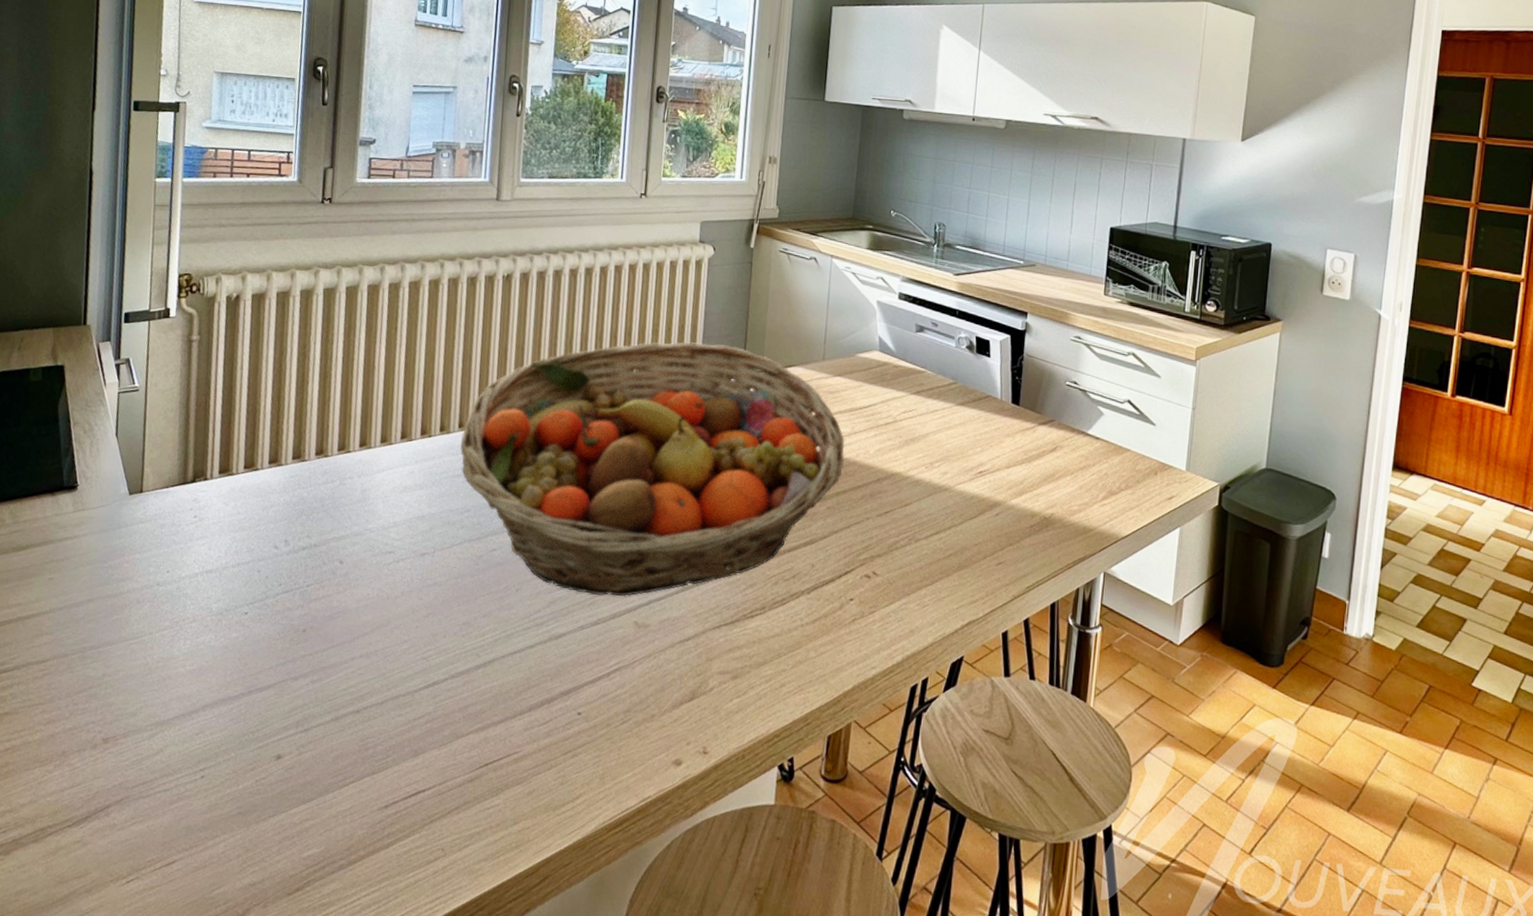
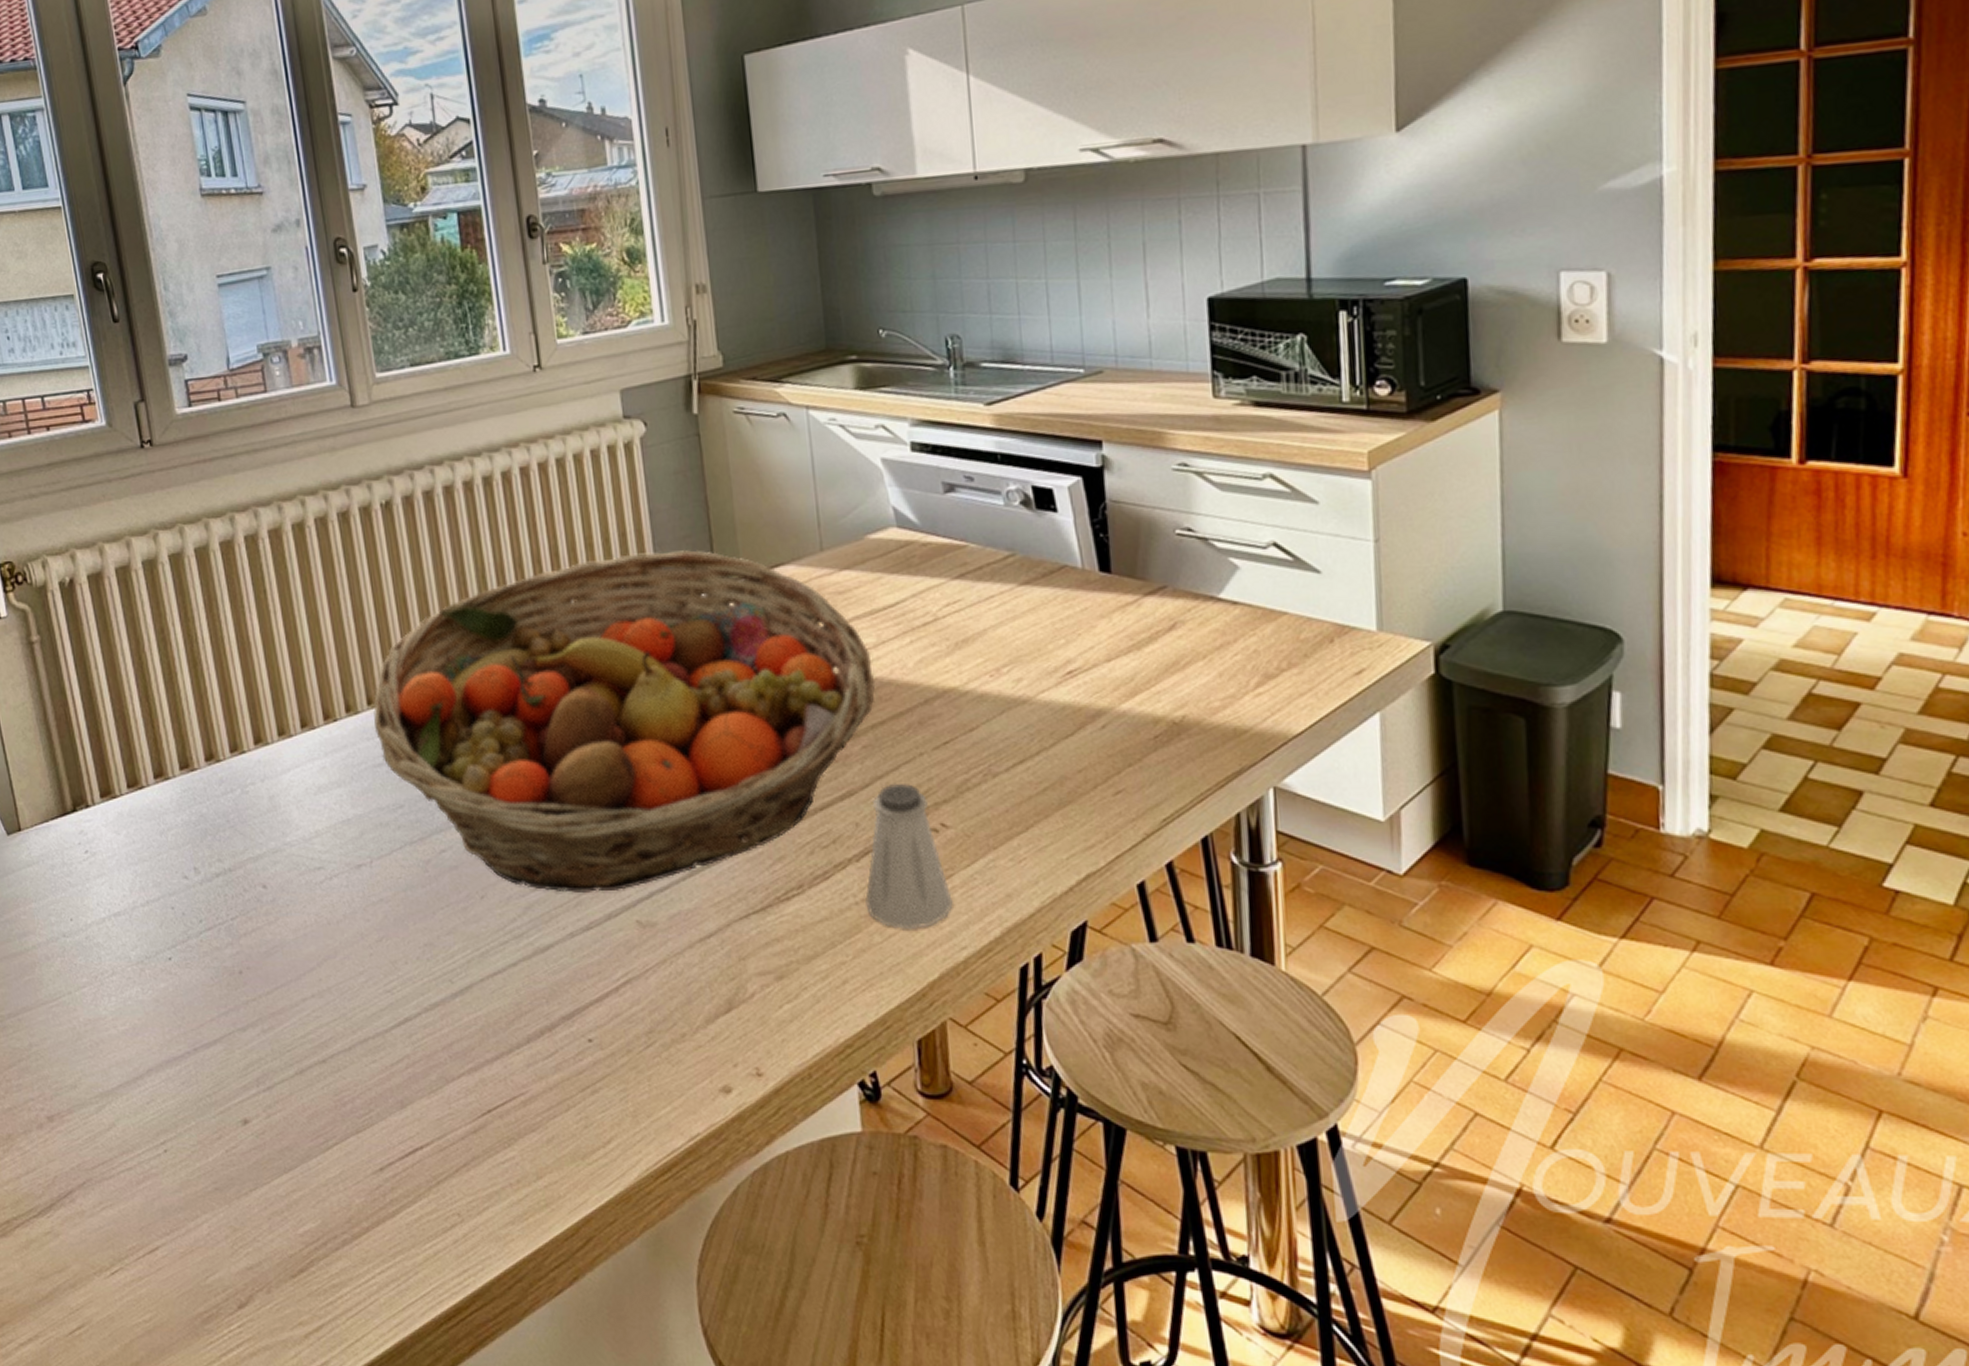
saltshaker: none [808,537,872,650] -> present [865,783,953,930]

